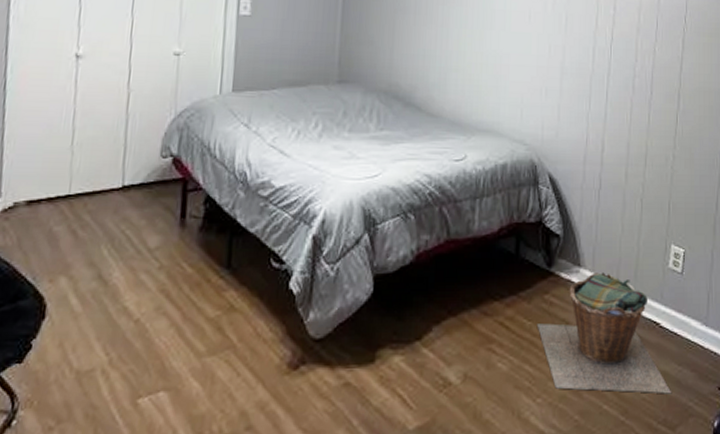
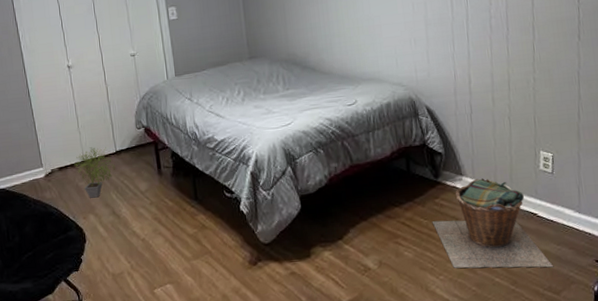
potted plant: none [52,176,117,252] -> present [74,147,116,198]

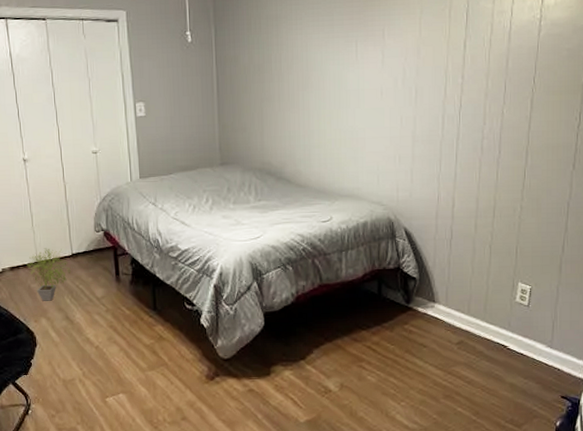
laundry basket: present [432,178,554,269] -> none [399,307,519,401]

